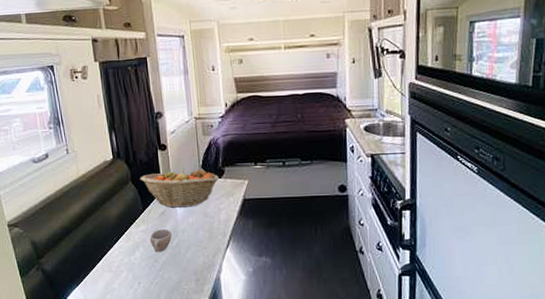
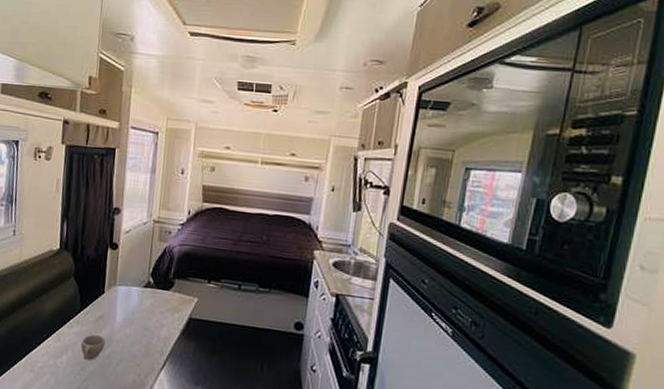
fruit basket: present [140,168,219,208] -> none [83,272,167,317]

